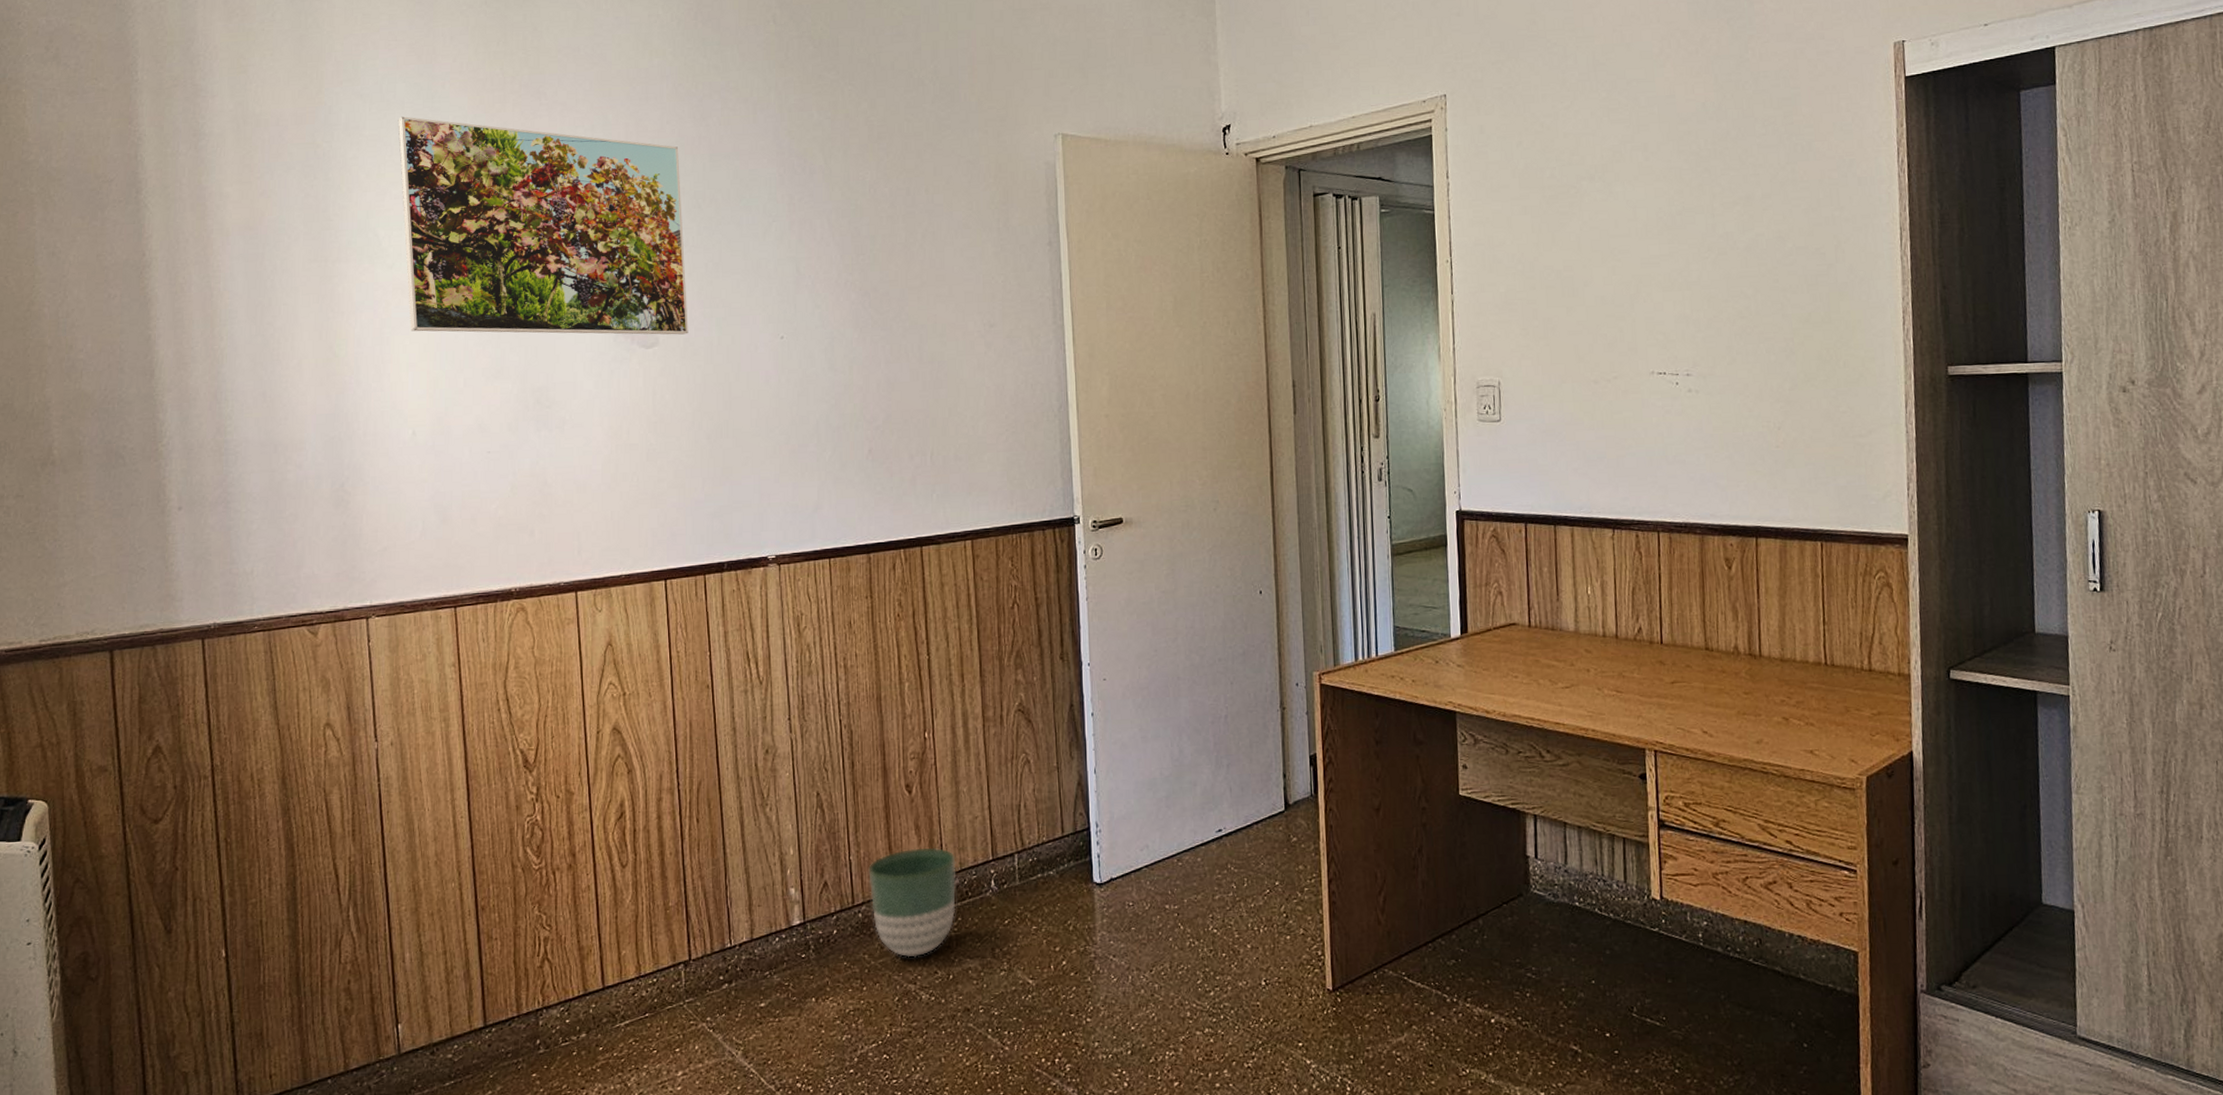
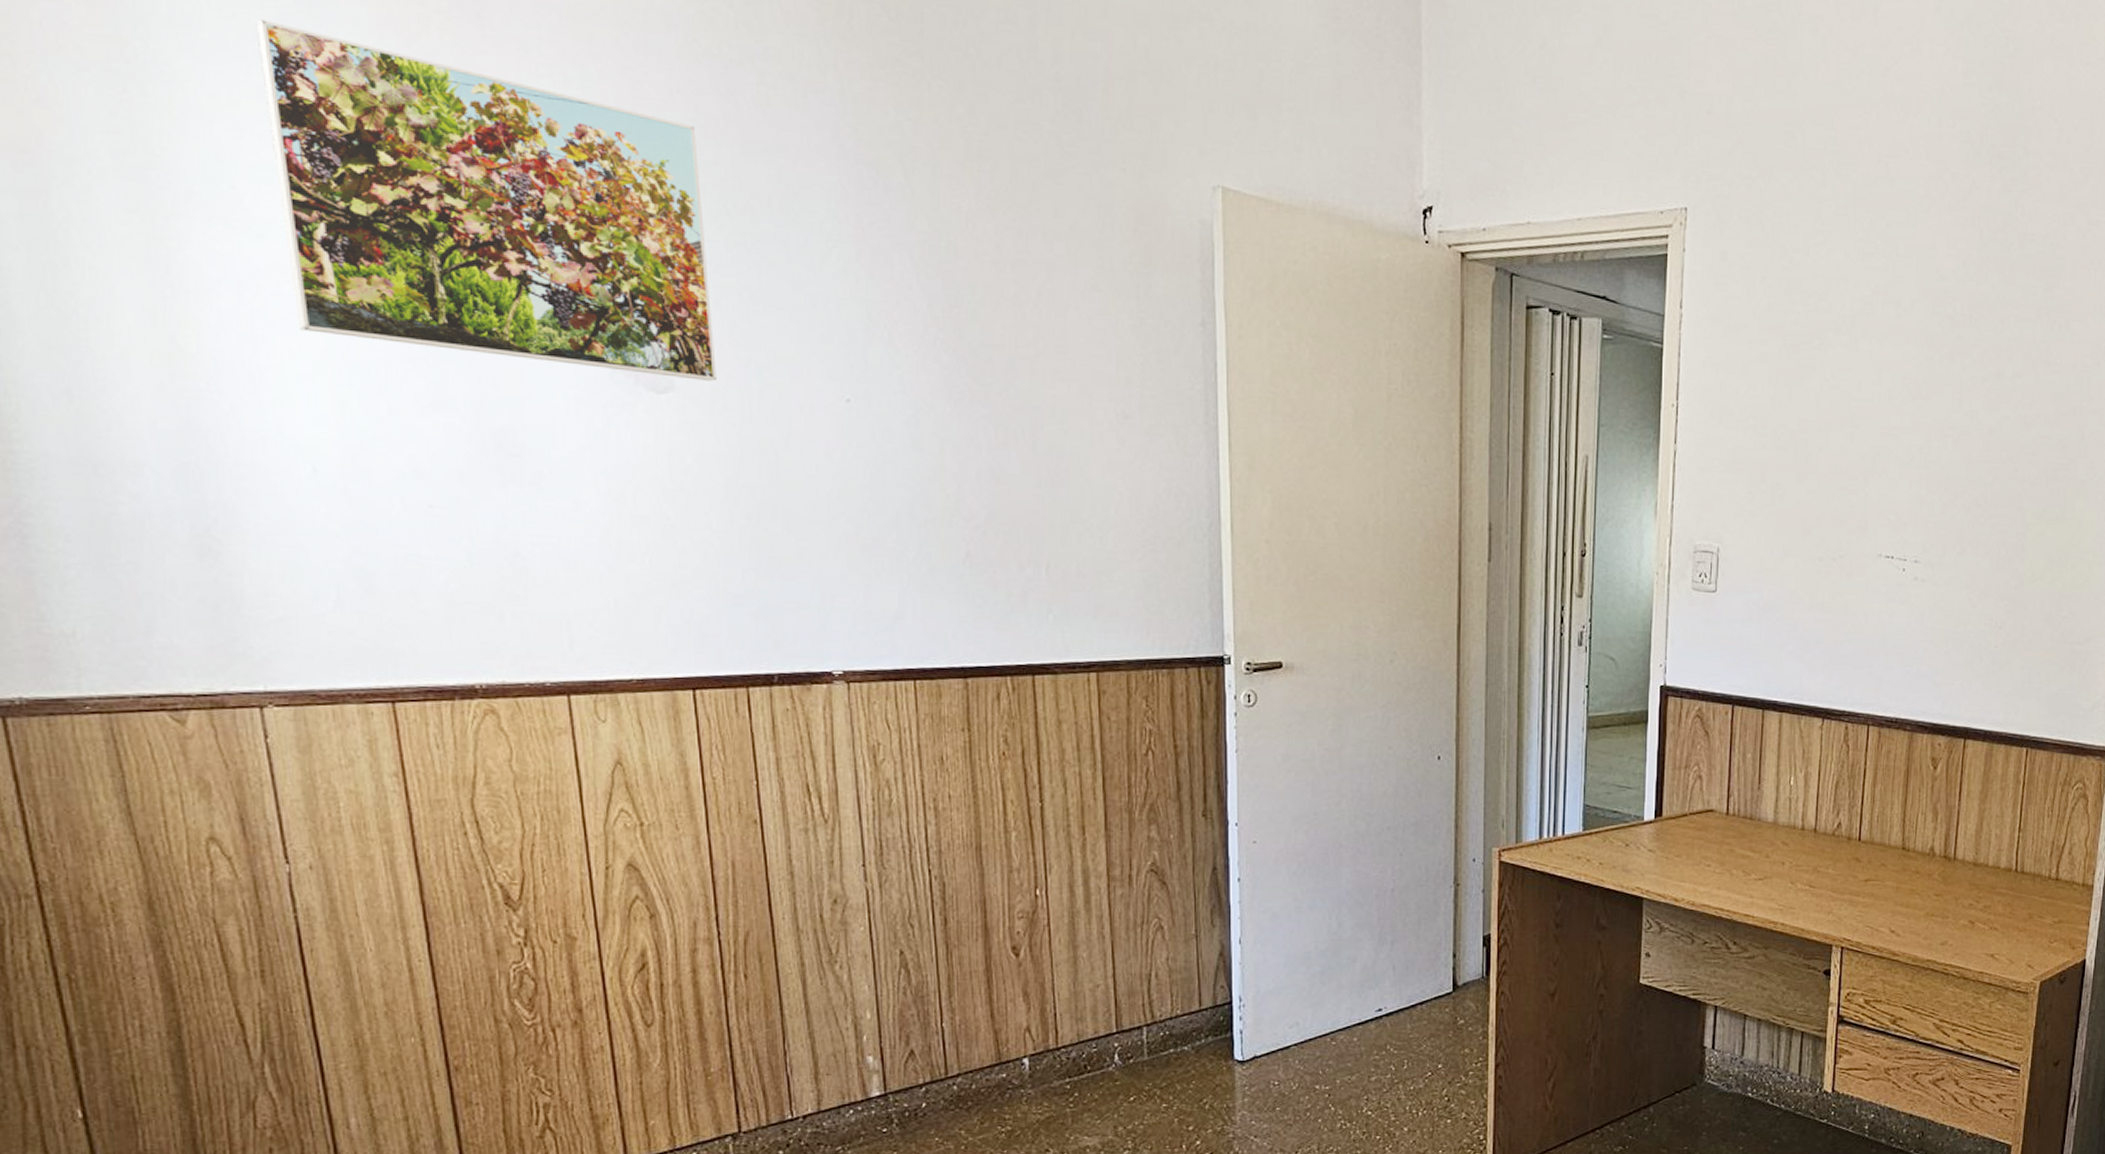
planter: present [868,847,956,958] -> none [965,1016,1073,1134]

